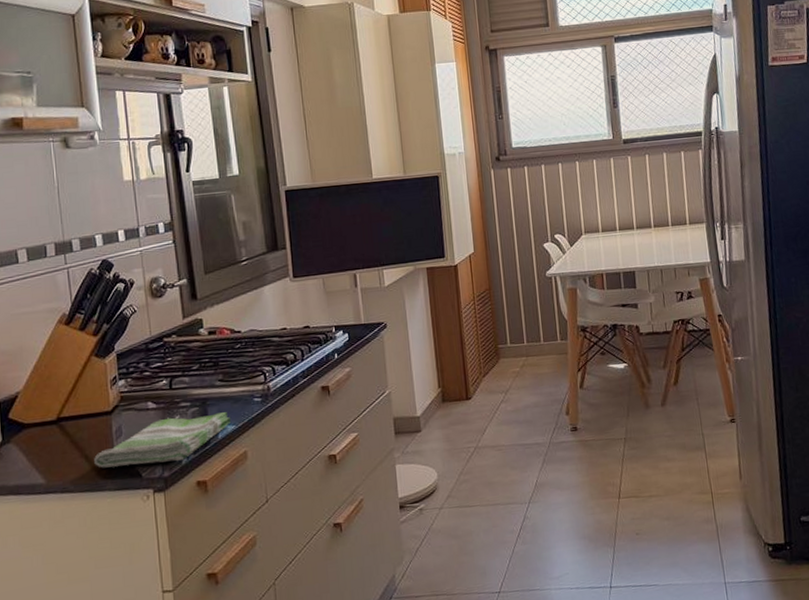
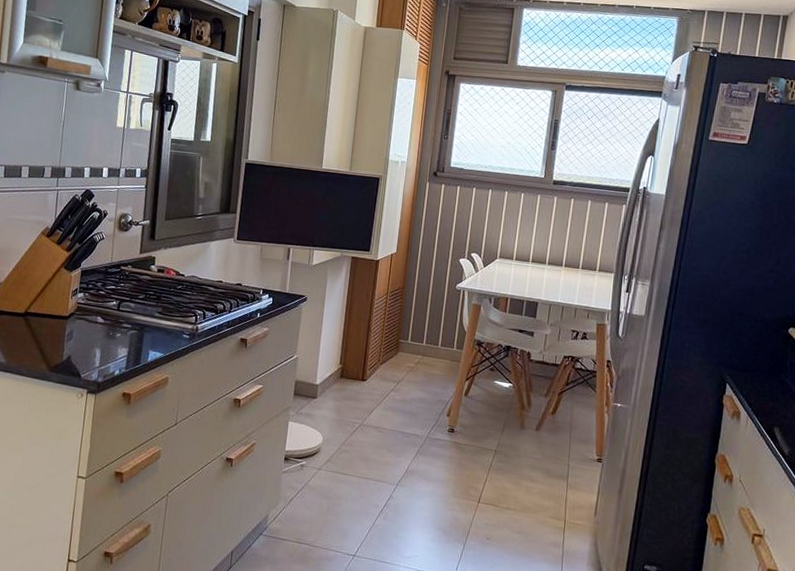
dish towel: present [94,412,232,468] -> none [46,333,162,372]

